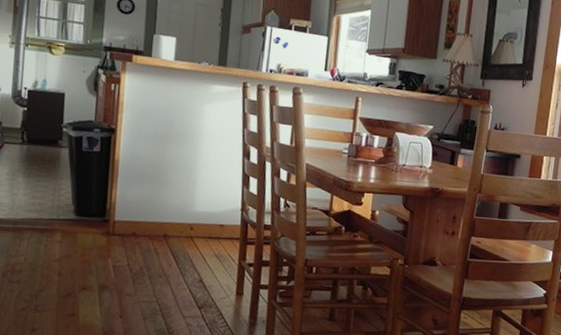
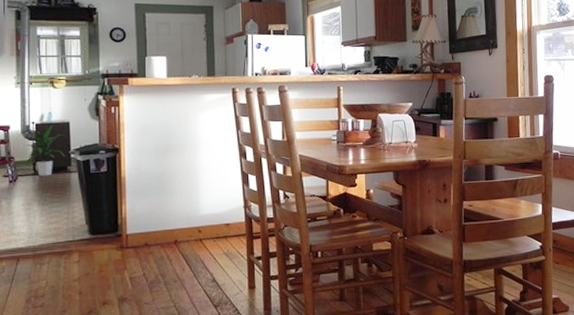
indoor plant: none [14,93,58,148] -> present [26,125,65,177]

